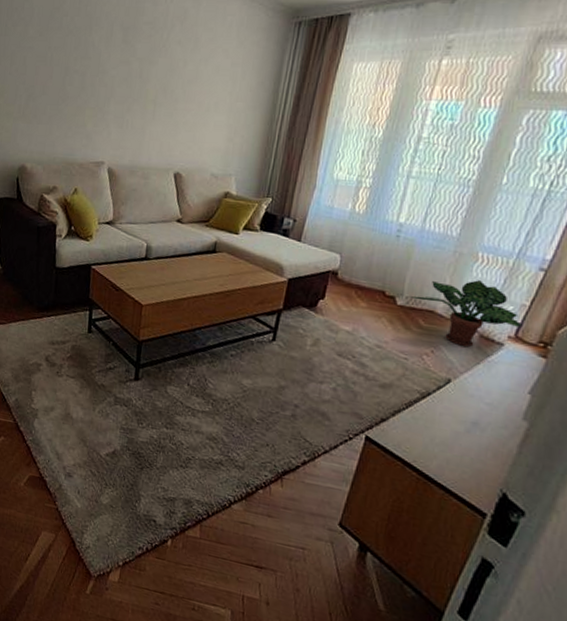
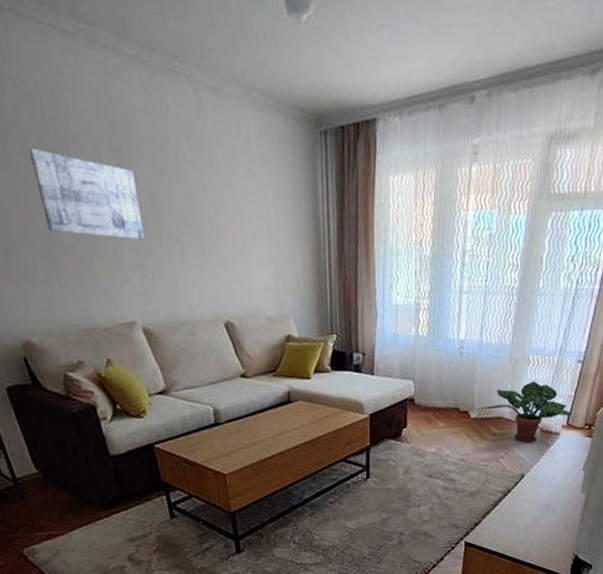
wall art: none [61,26,133,98] -> present [28,148,145,240]

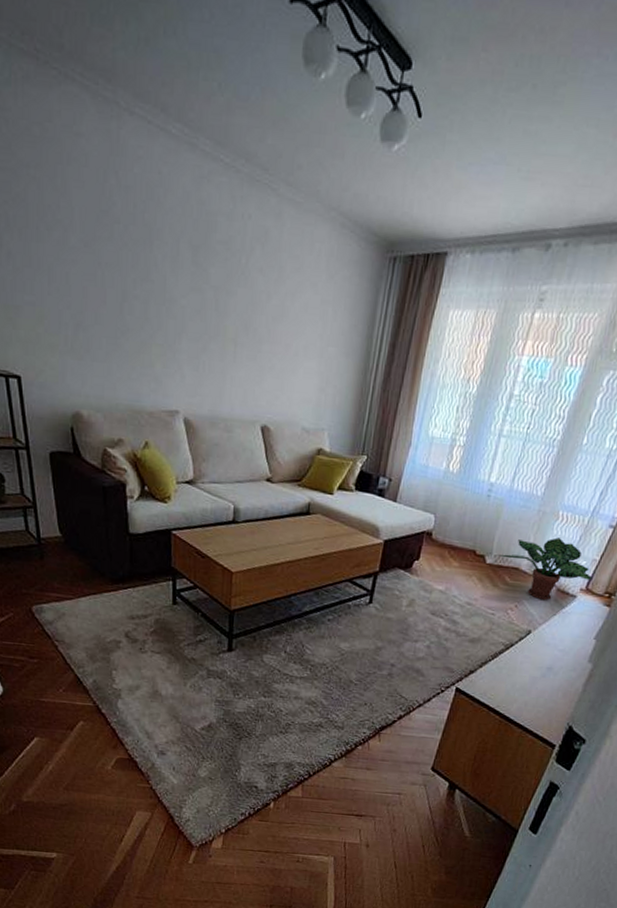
wall art: present [28,148,145,240] -> none [115,236,206,335]

